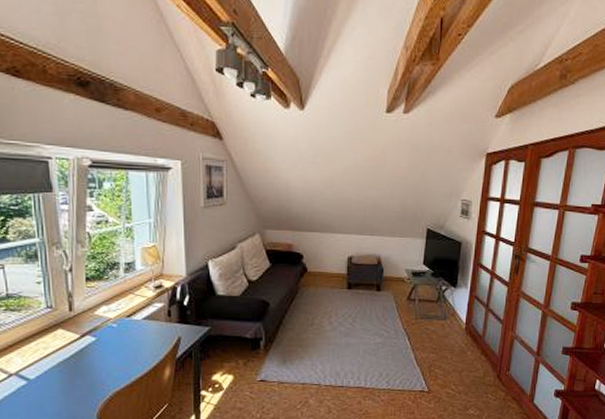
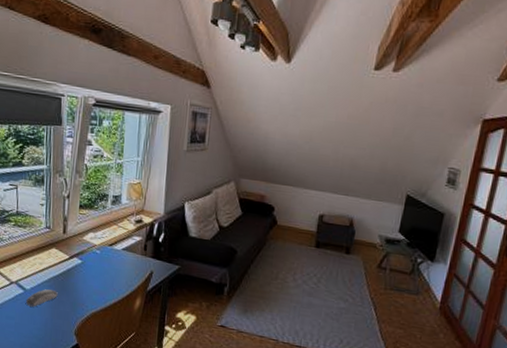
computer mouse: none [30,375,71,398] -> present [25,289,58,307]

